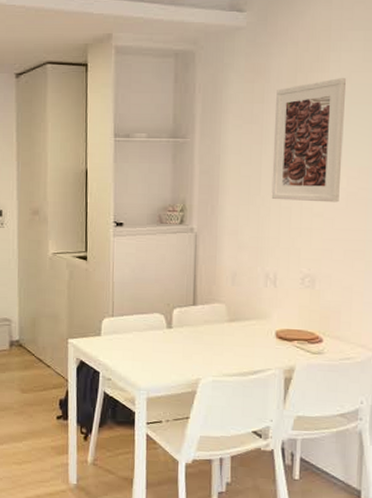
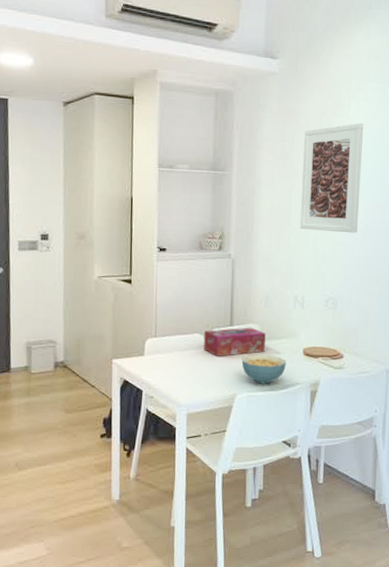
tissue box: none [164,307,233,338] -> present [204,327,266,356]
cereal bowl: none [206,336,256,369] -> present [241,354,286,384]

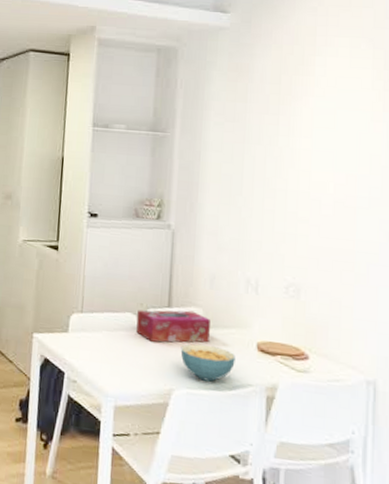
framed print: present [300,123,364,233] -> none [253,82,333,209]

